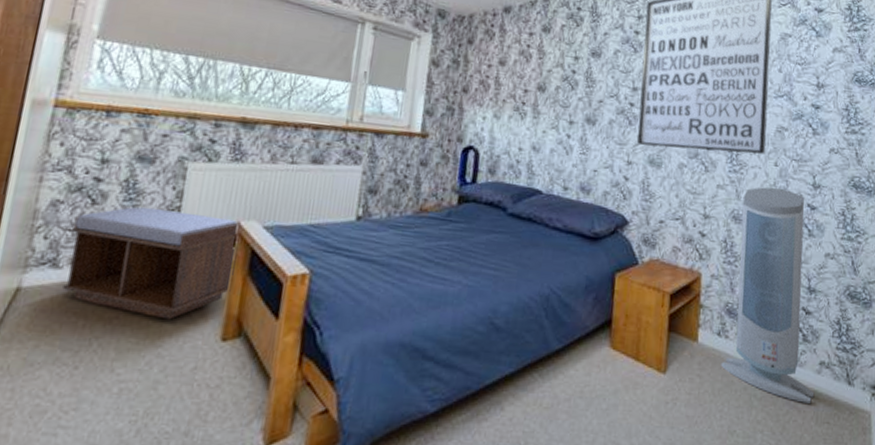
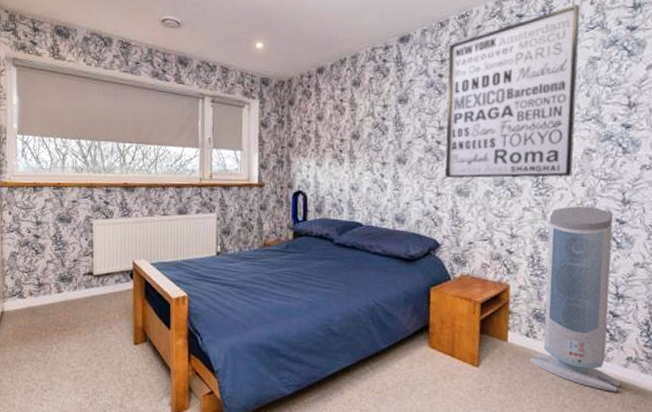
bench: present [62,206,241,320] -> none [27,253,135,331]

